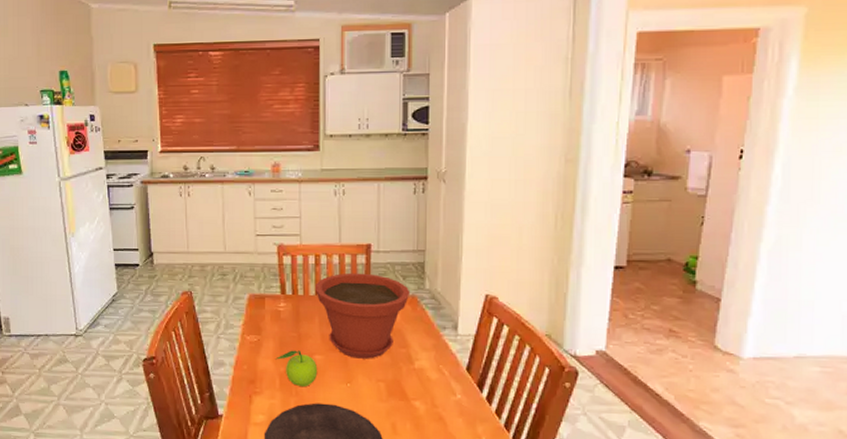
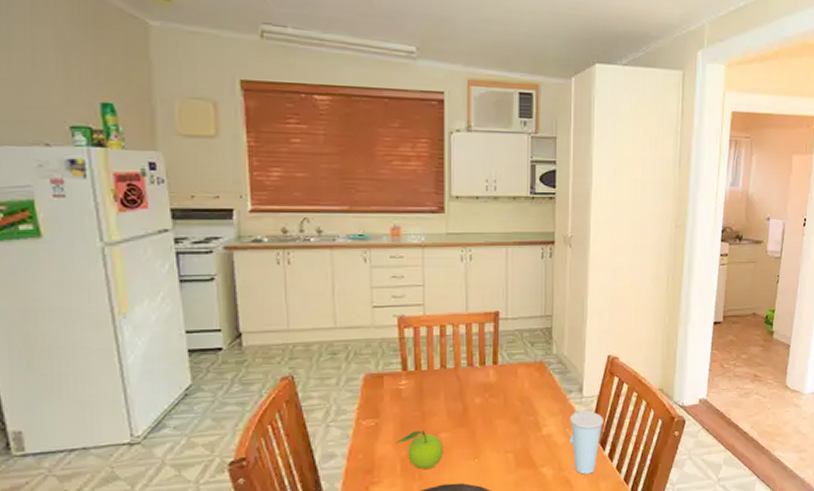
plant pot: present [316,272,411,359] -> none [441,342,538,432]
cup: none [444,347,481,415] -> present [570,409,604,475]

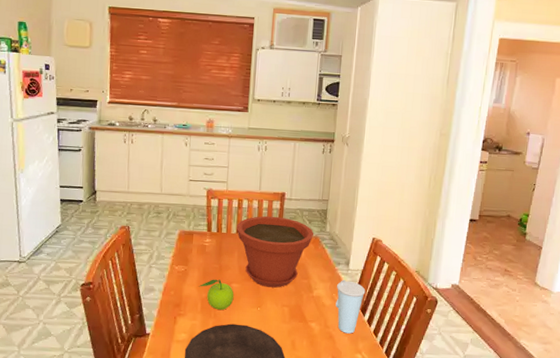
plant pot: none [441,342,538,432] -> present [237,215,314,288]

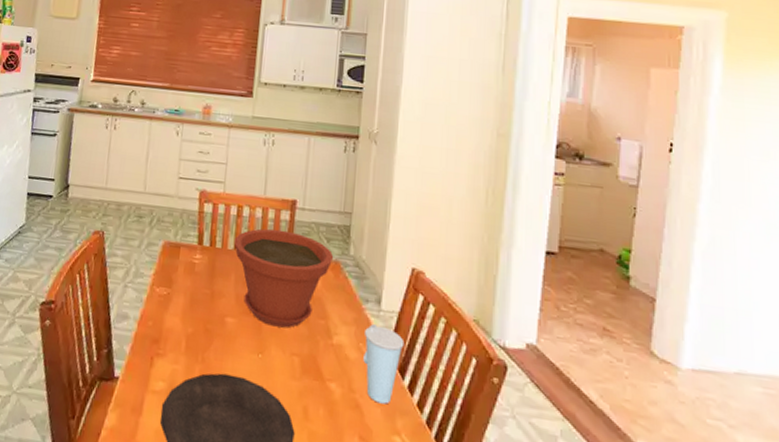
fruit: present [199,279,234,311] -> none [184,309,229,354]

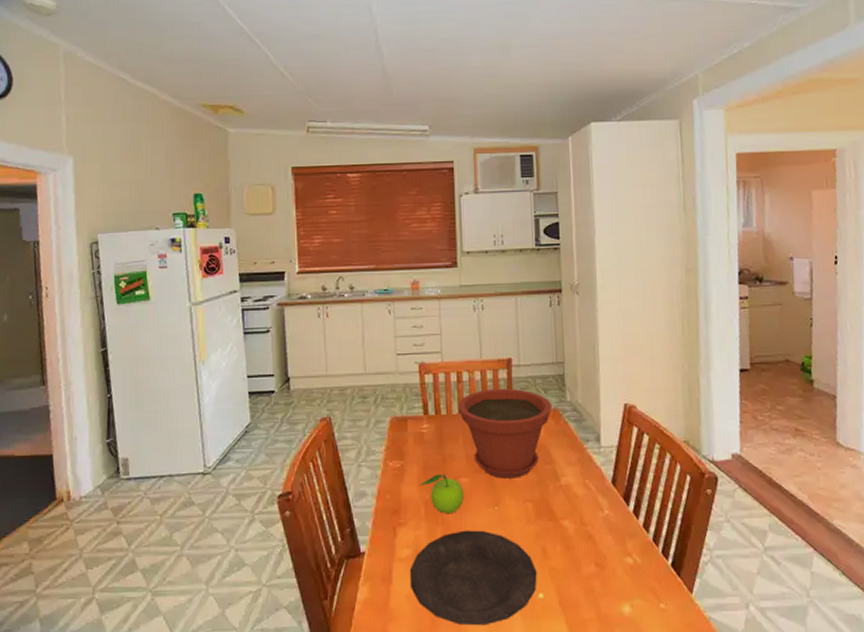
fruit: none [184,309,229,354] -> present [420,474,464,514]
cup: present [363,323,405,405] -> none [589,460,626,531]

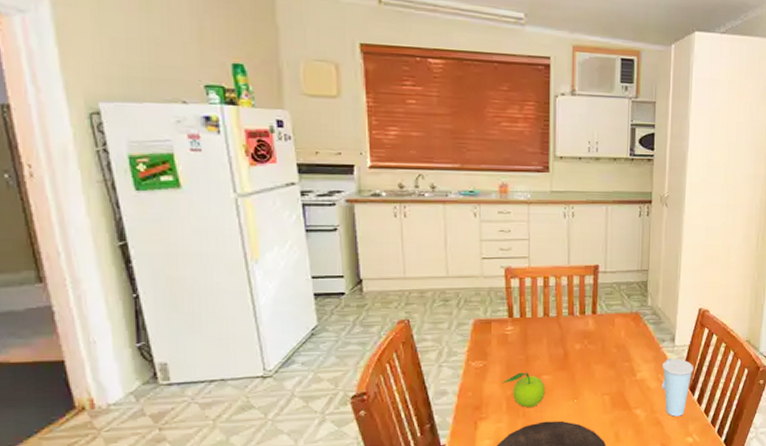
plant pot: present [458,388,553,479] -> none [544,293,634,375]
cup: none [589,460,626,531] -> present [662,357,694,417]

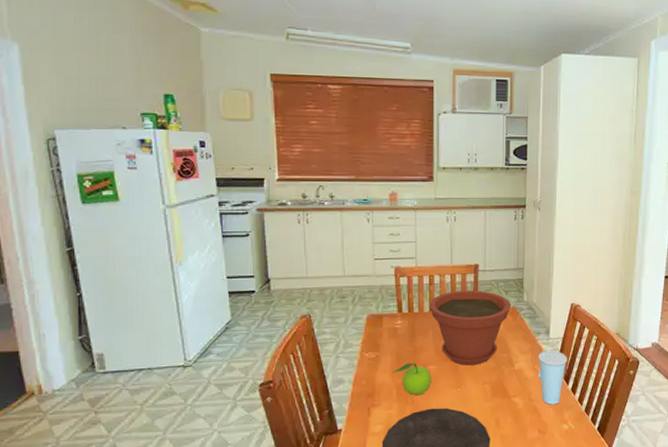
plant pot: none [544,293,634,375] -> present [430,290,512,366]

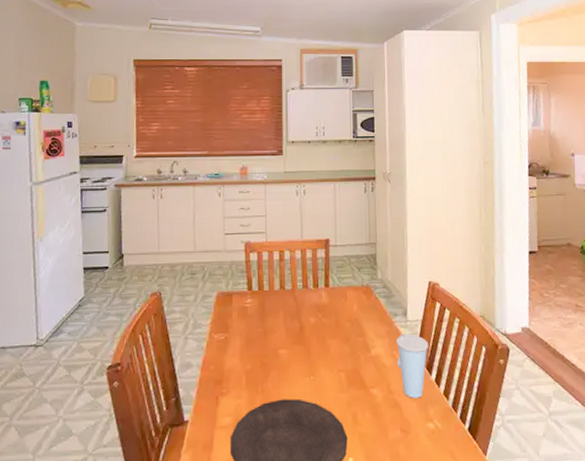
fruit: present [393,363,432,396] -> none [242,346,283,384]
plant pot: present [430,290,512,366] -> none [280,266,365,350]

